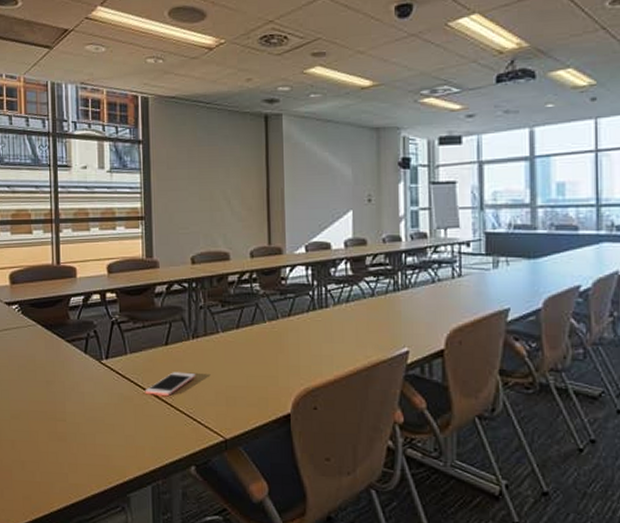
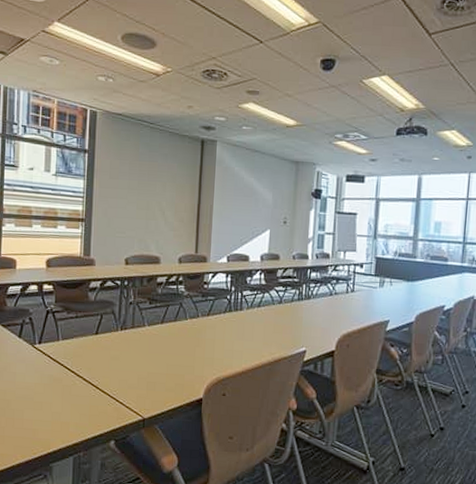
cell phone: present [145,372,196,397] -> none [73,358,122,380]

